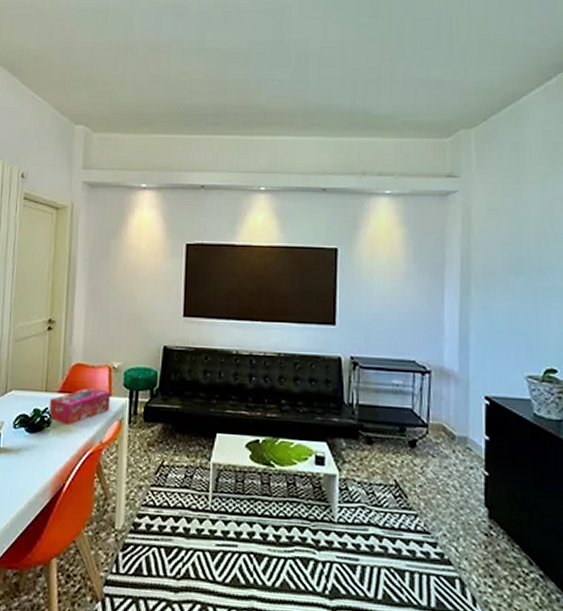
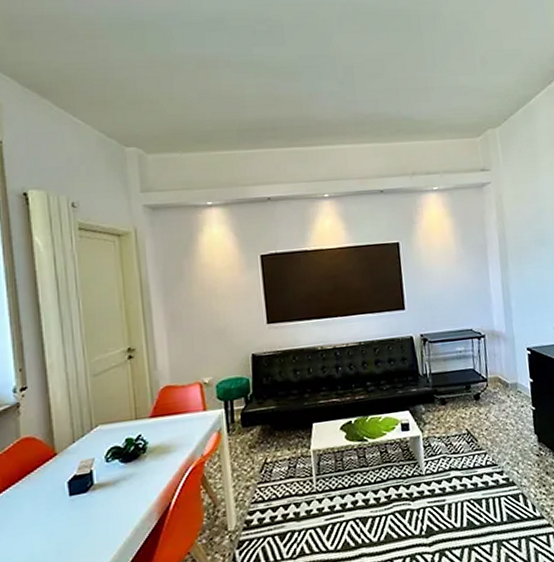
tissue box: present [49,386,111,426] -> none [142,405,207,448]

